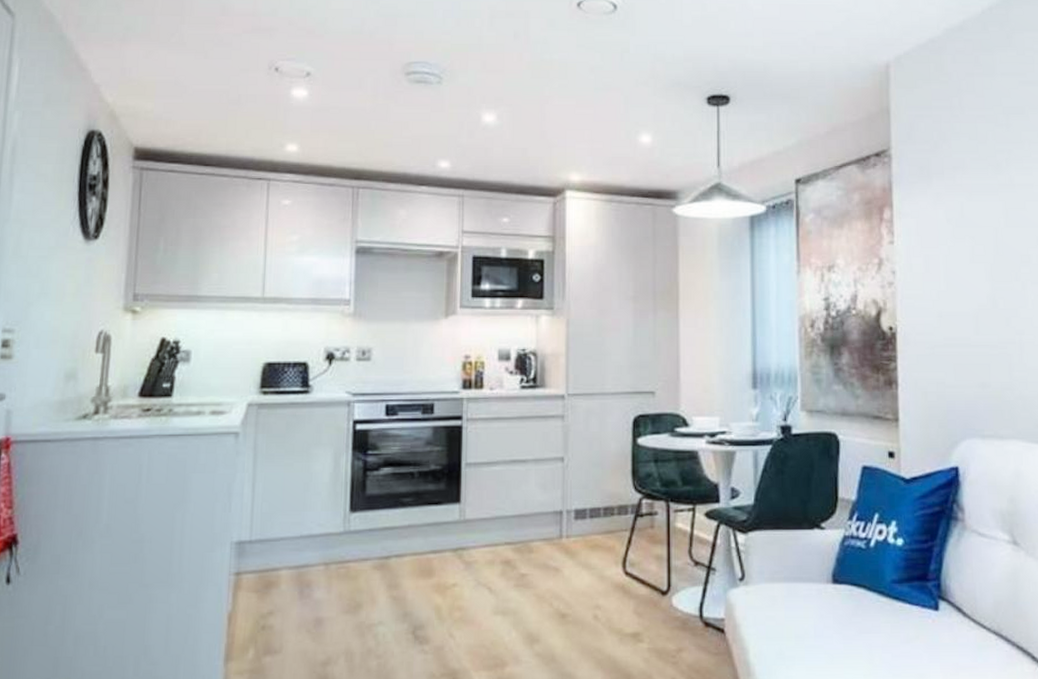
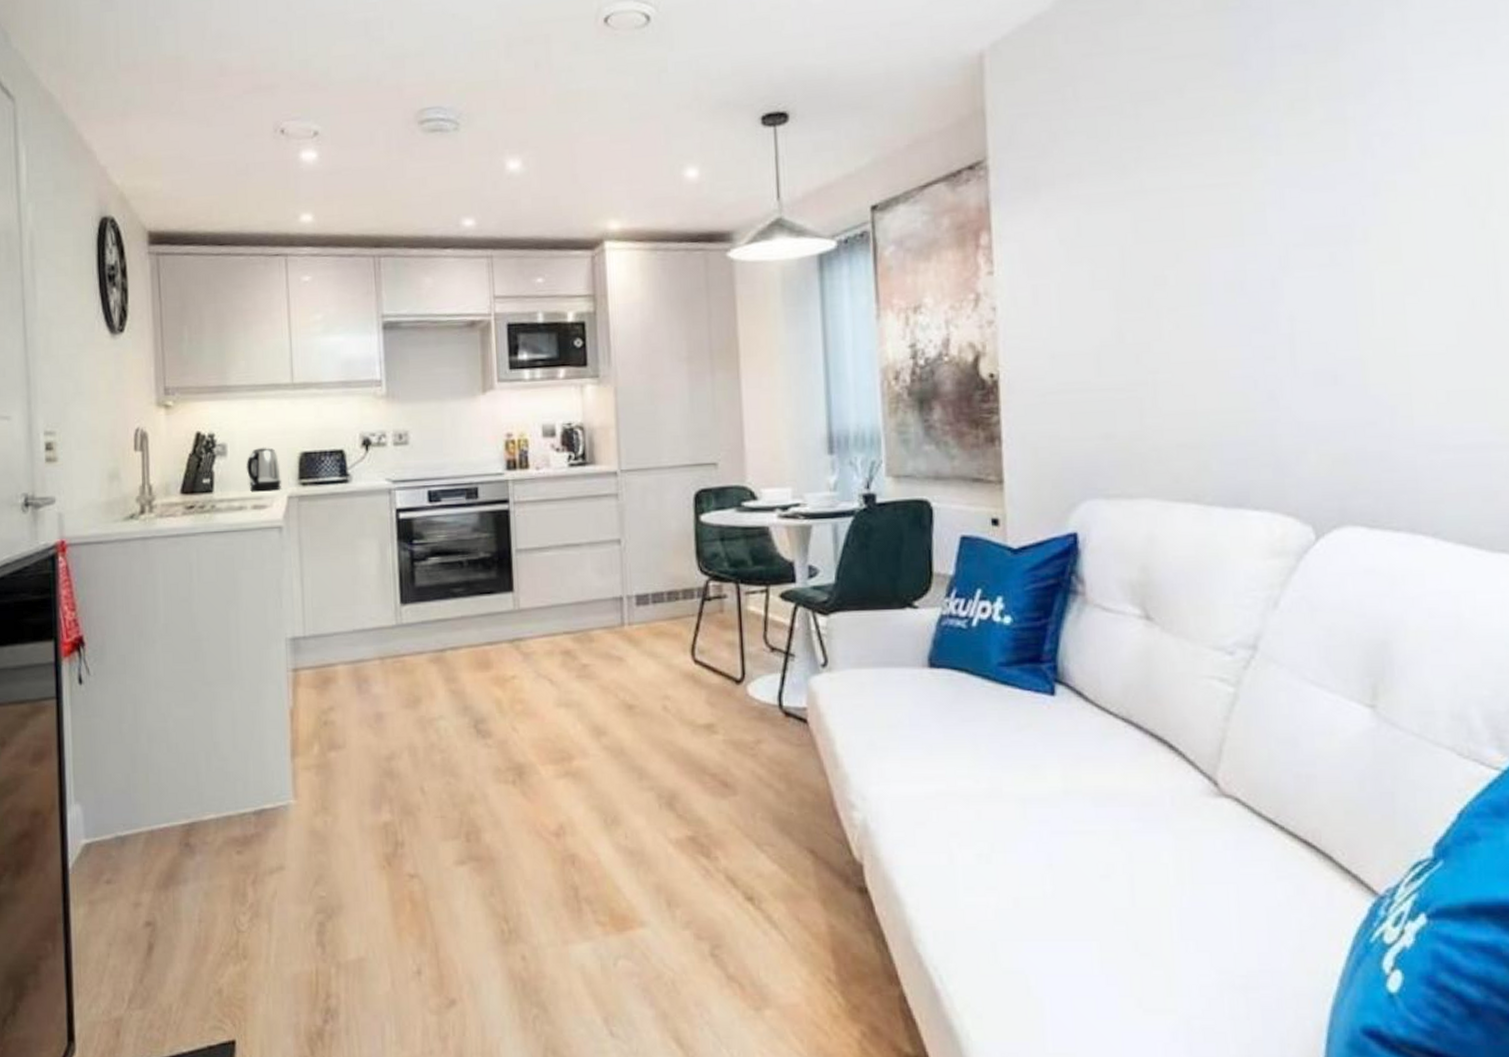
kettle: none [209,356,242,397] -> present [247,448,281,491]

